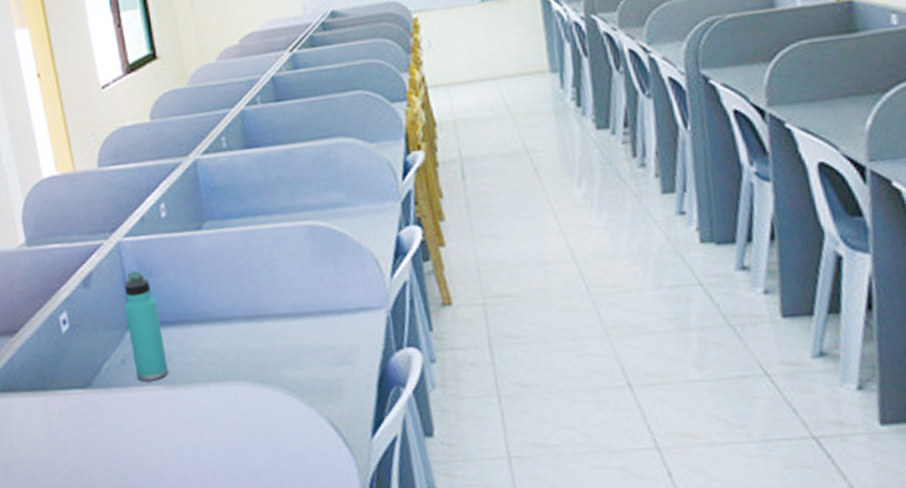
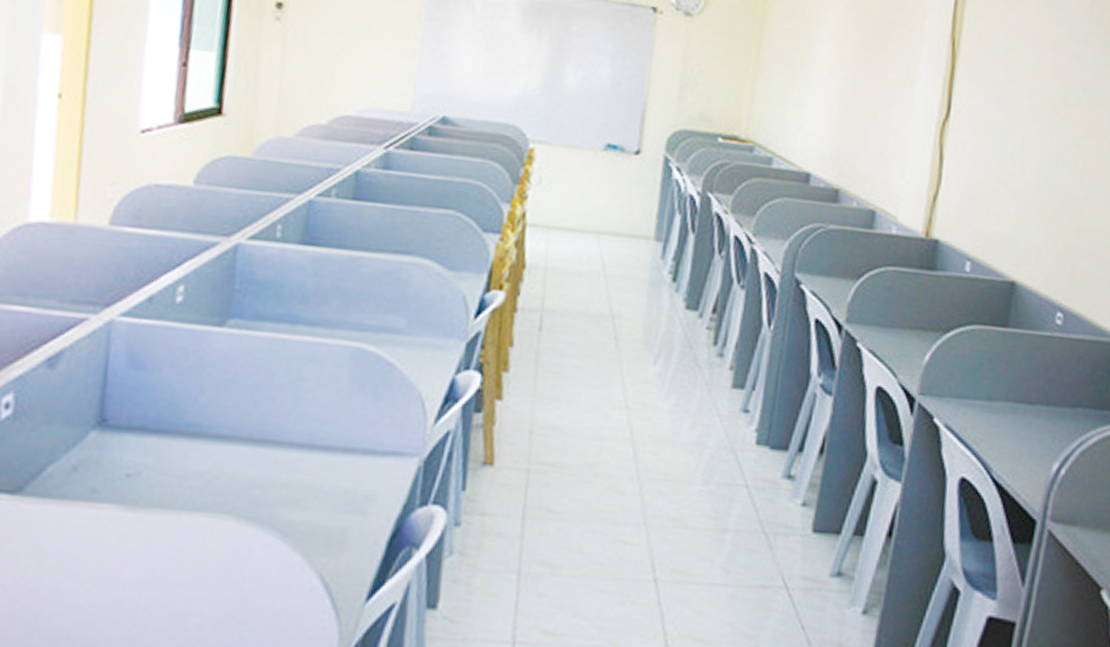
thermos bottle: present [125,271,168,381] -> none [87,359,141,498]

